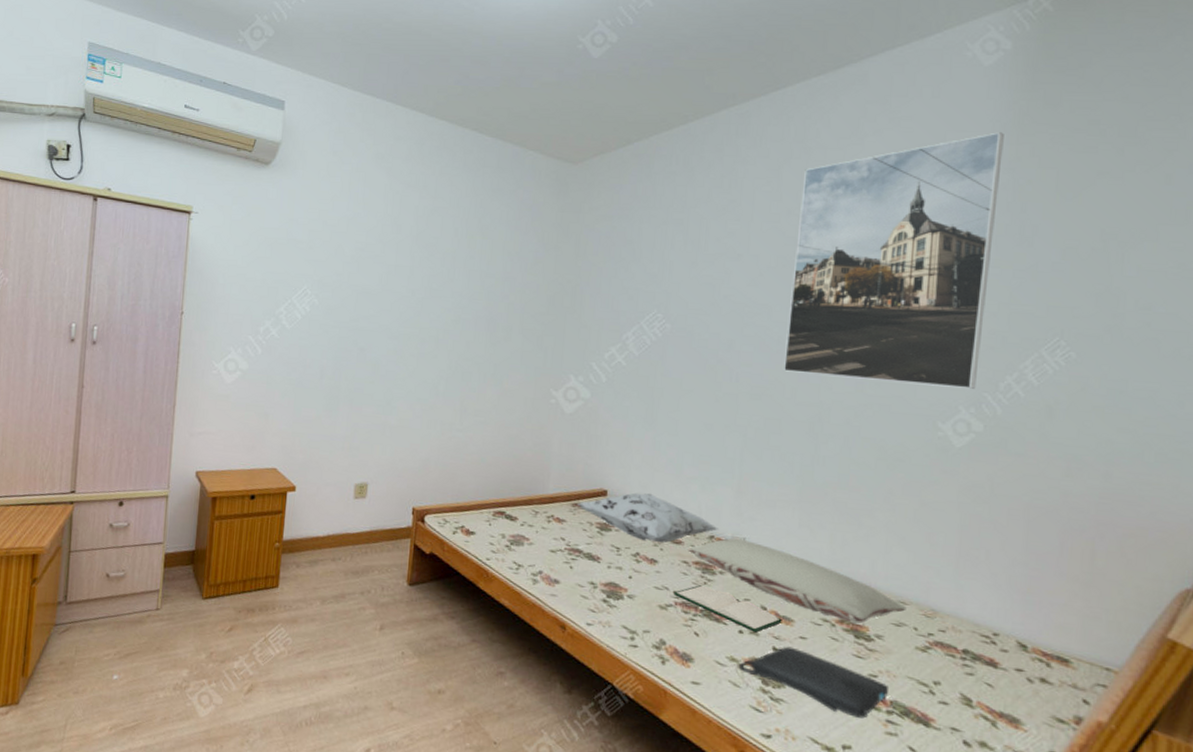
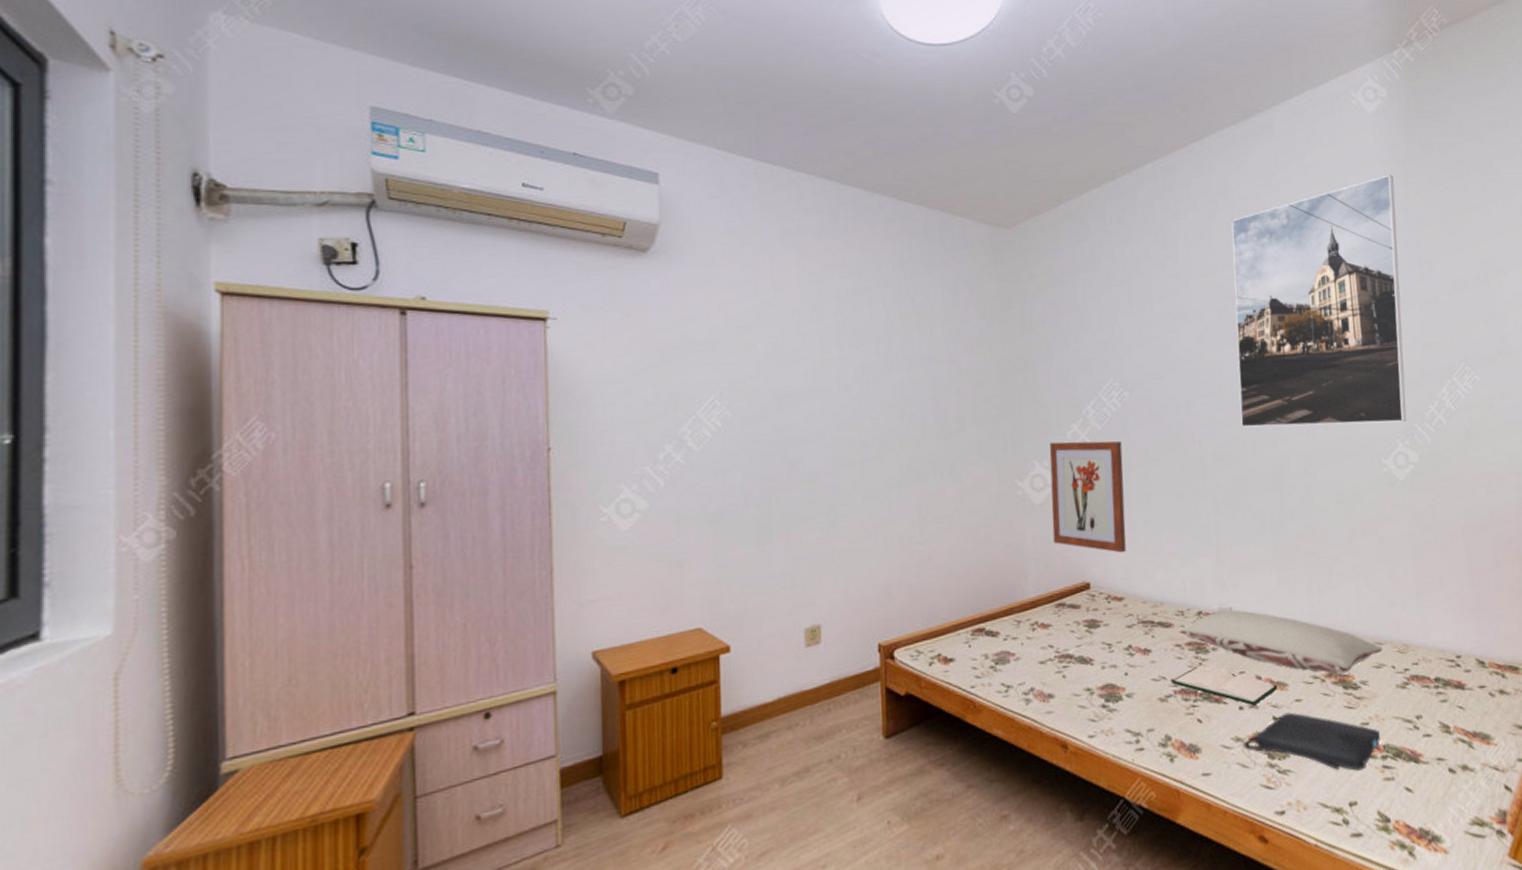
decorative pillow: present [576,492,720,543] -> none [1060,578,1206,631]
wall art: none [578,360,657,470] -> present [1049,441,1126,553]

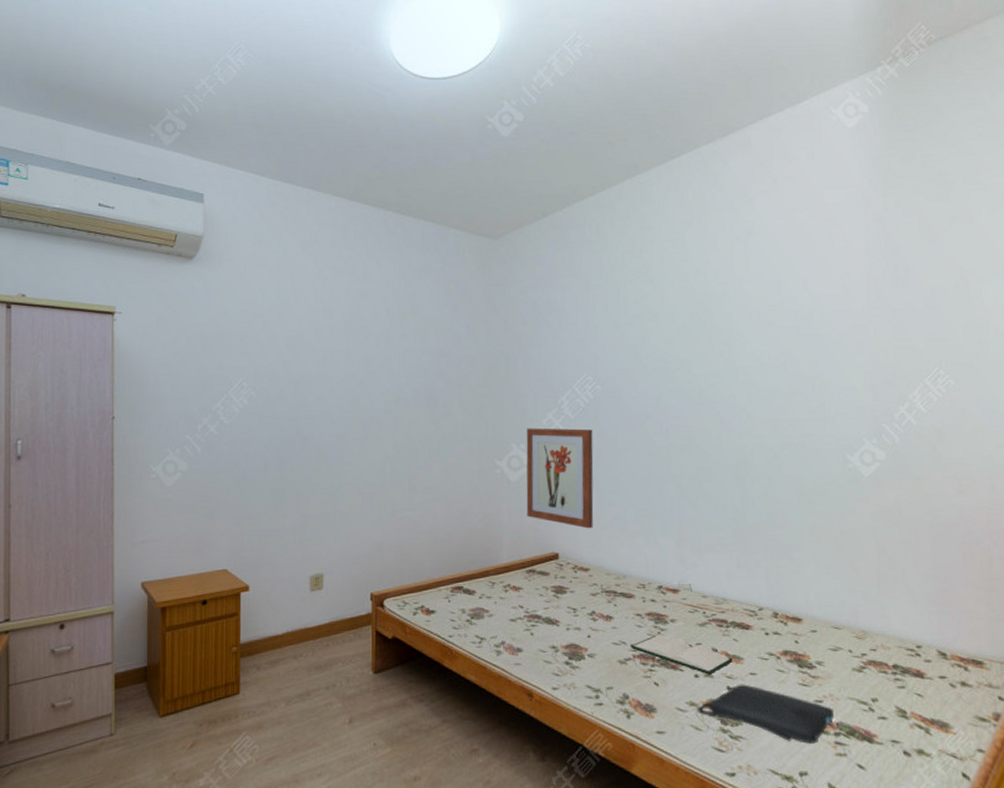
pillow: present [1179,609,1383,675] -> none [640,585,840,654]
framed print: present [1231,175,1407,427] -> none [705,187,875,422]

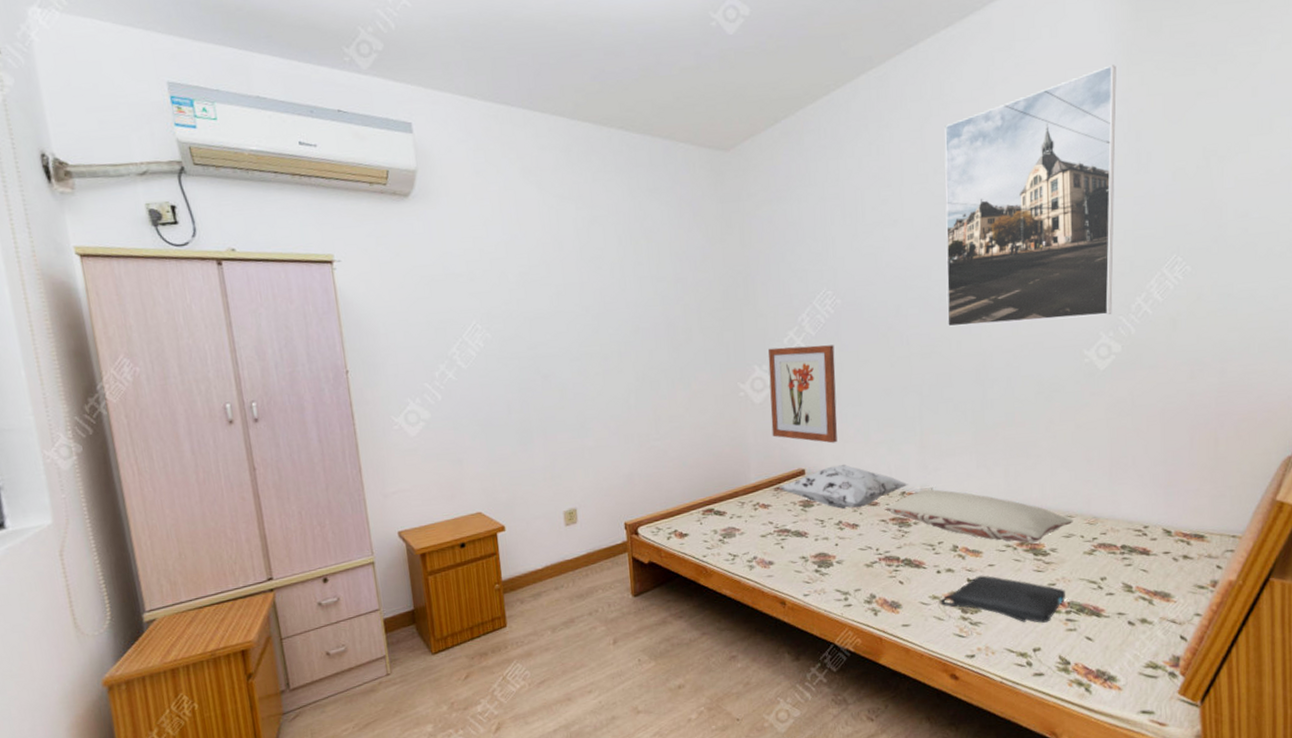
decorative pillow: none [531,552,667,599] -> present [778,465,909,509]
hardback book: present [631,636,733,675] -> none [876,538,972,570]
pillow: none [640,585,840,654] -> present [884,489,1073,544]
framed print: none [705,187,875,422] -> present [944,65,1117,327]

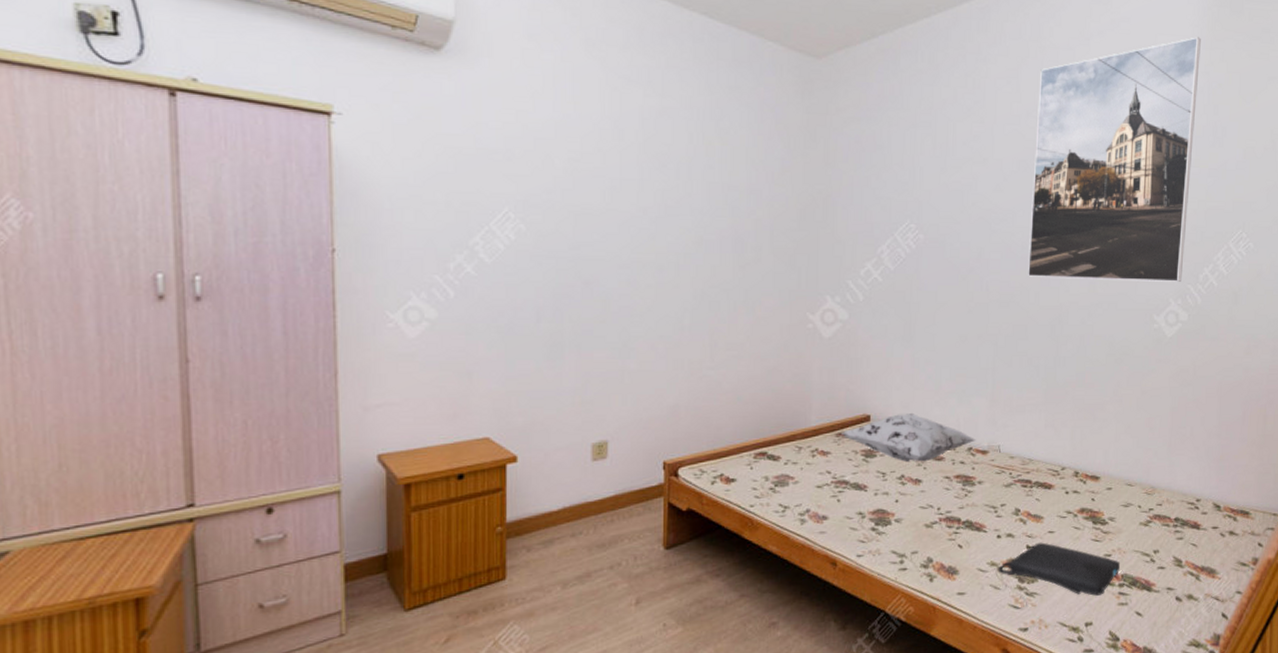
wall art: present [768,345,838,444] -> none [839,278,913,389]
pillow: present [884,489,1073,544] -> none [949,446,1132,511]

